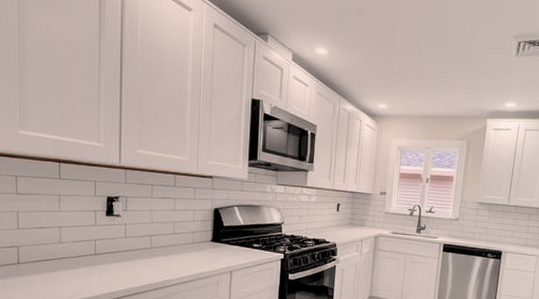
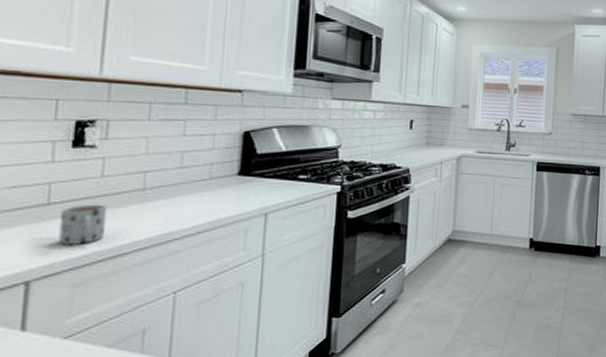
mug: none [103,256,130,283] -> present [58,204,108,244]

